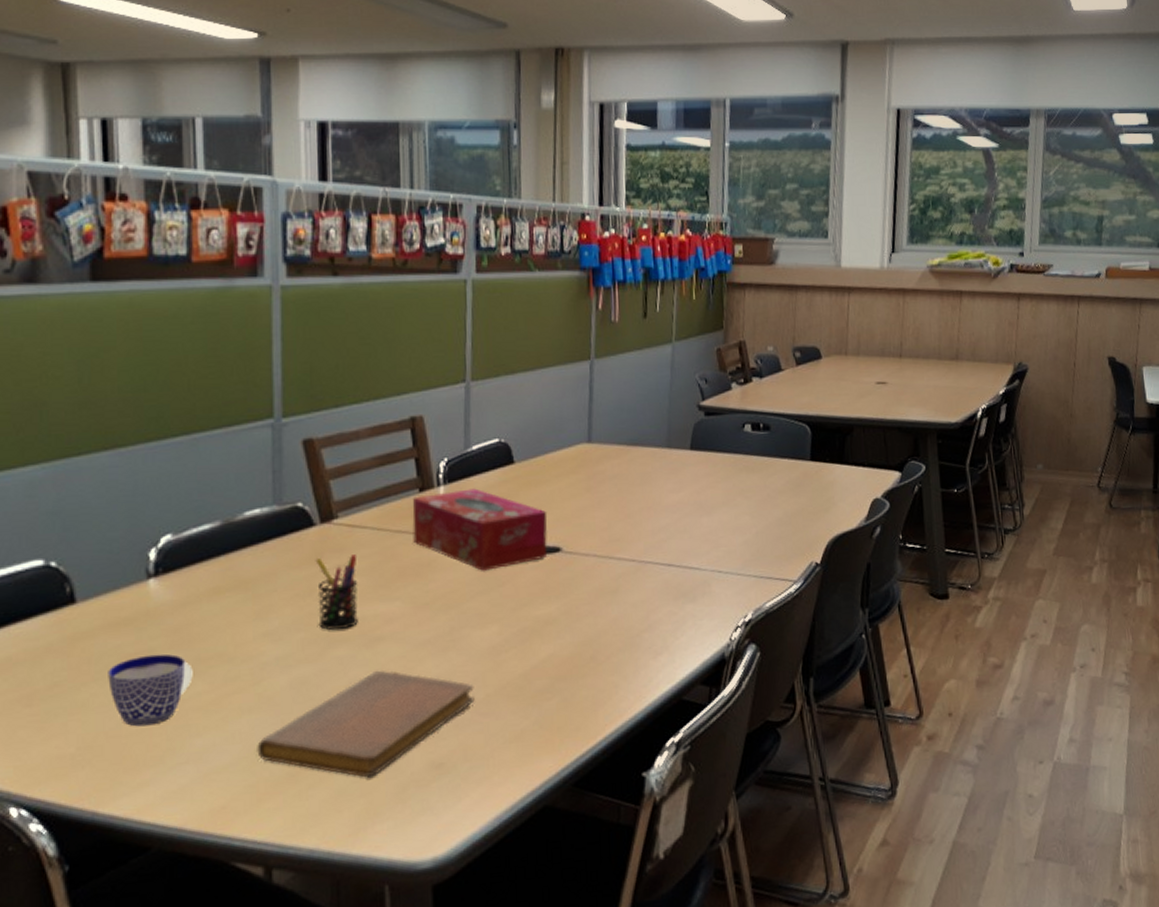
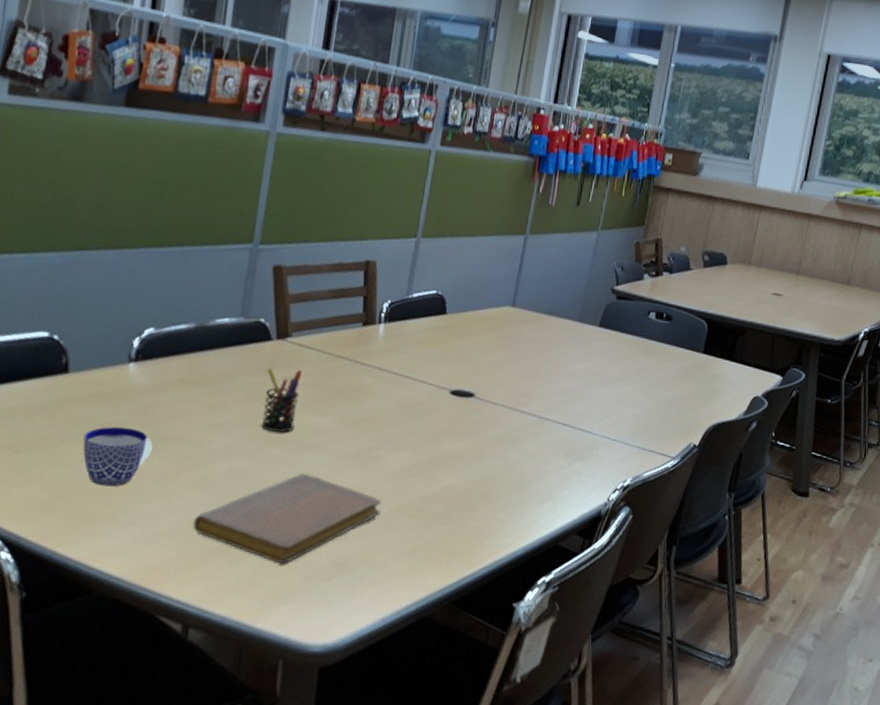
tissue box: present [412,488,548,571] -> none [351,329,468,403]

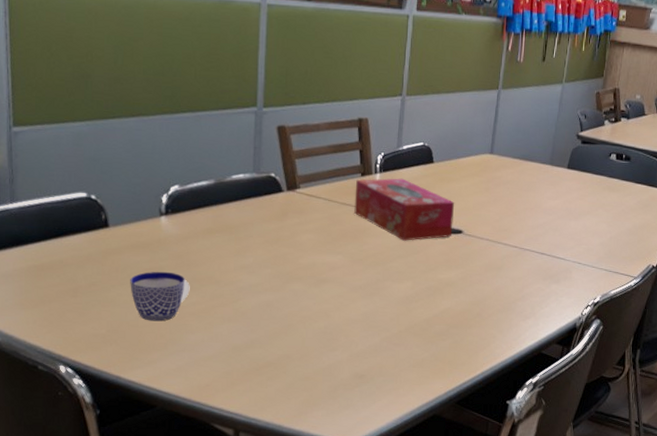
notebook: present [193,473,382,564] -> none [233,303,391,378]
pen holder: present [261,367,303,433] -> none [281,215,313,271]
tissue box: none [351,329,468,403] -> present [354,178,455,241]

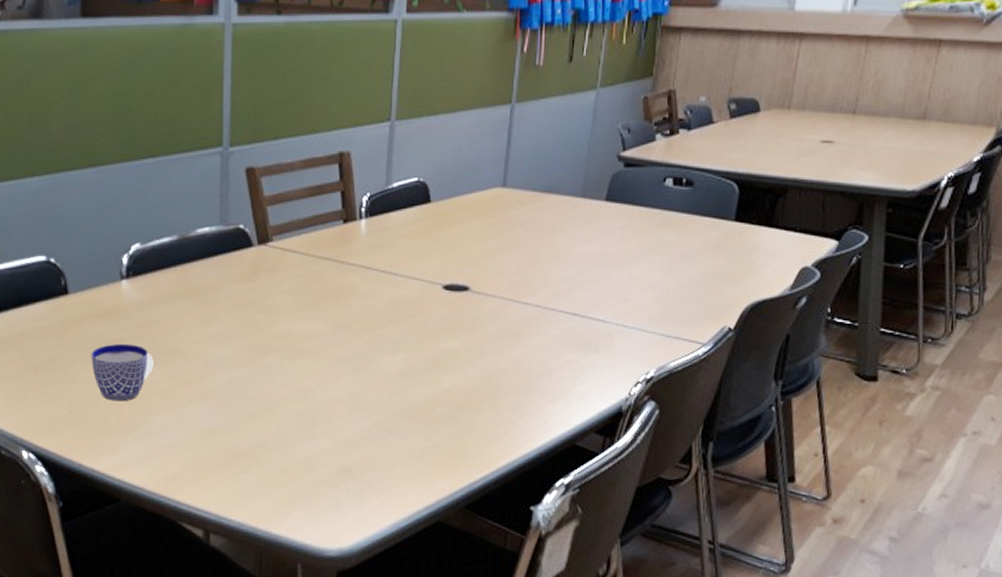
tissue box: present [354,178,455,241] -> none [336,224,459,302]

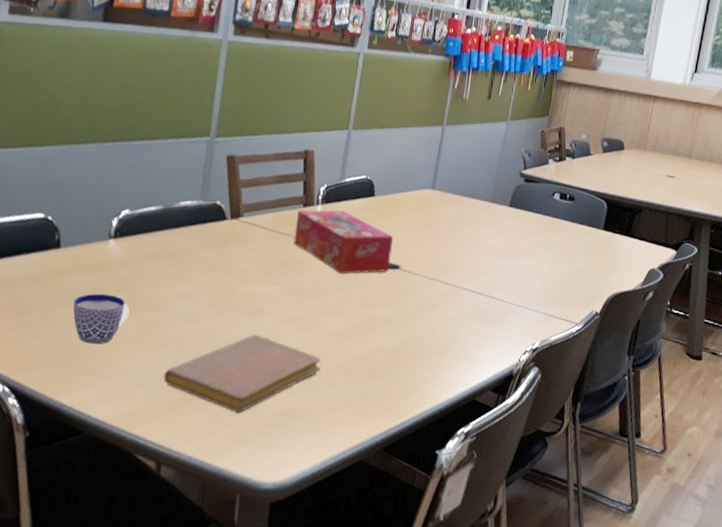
notebook: none [201,380,382,471] -> present [163,334,321,413]
tissue box: none [336,224,459,302] -> present [293,210,394,274]

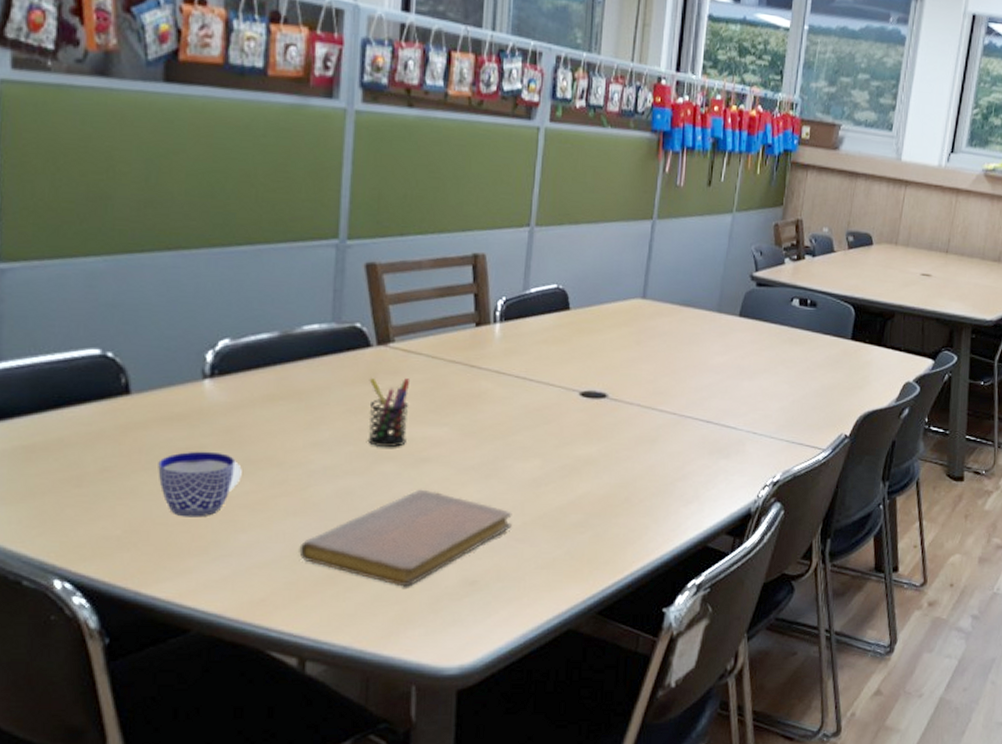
pen holder: none [218,243,253,300] -> present [367,377,411,448]
tissue box: present [293,210,394,274] -> none [466,329,597,408]

